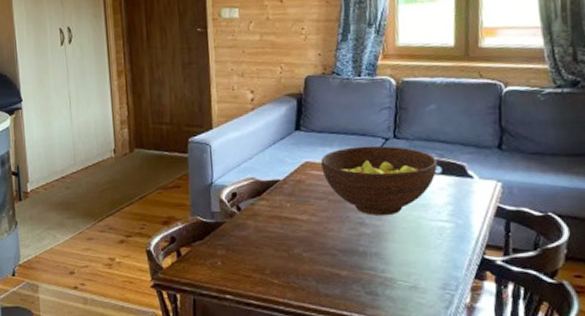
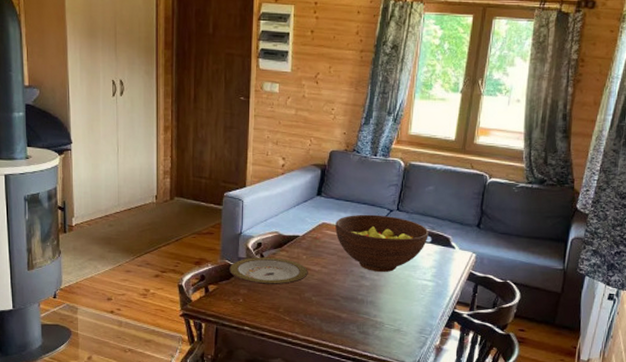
plate: none [202,208,295,243] -> present [229,257,308,285]

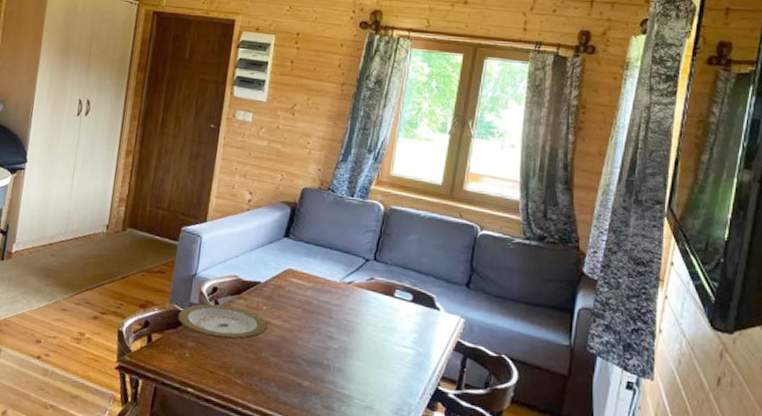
fruit bowl: present [335,214,429,273] -> none [302,262,410,334]

